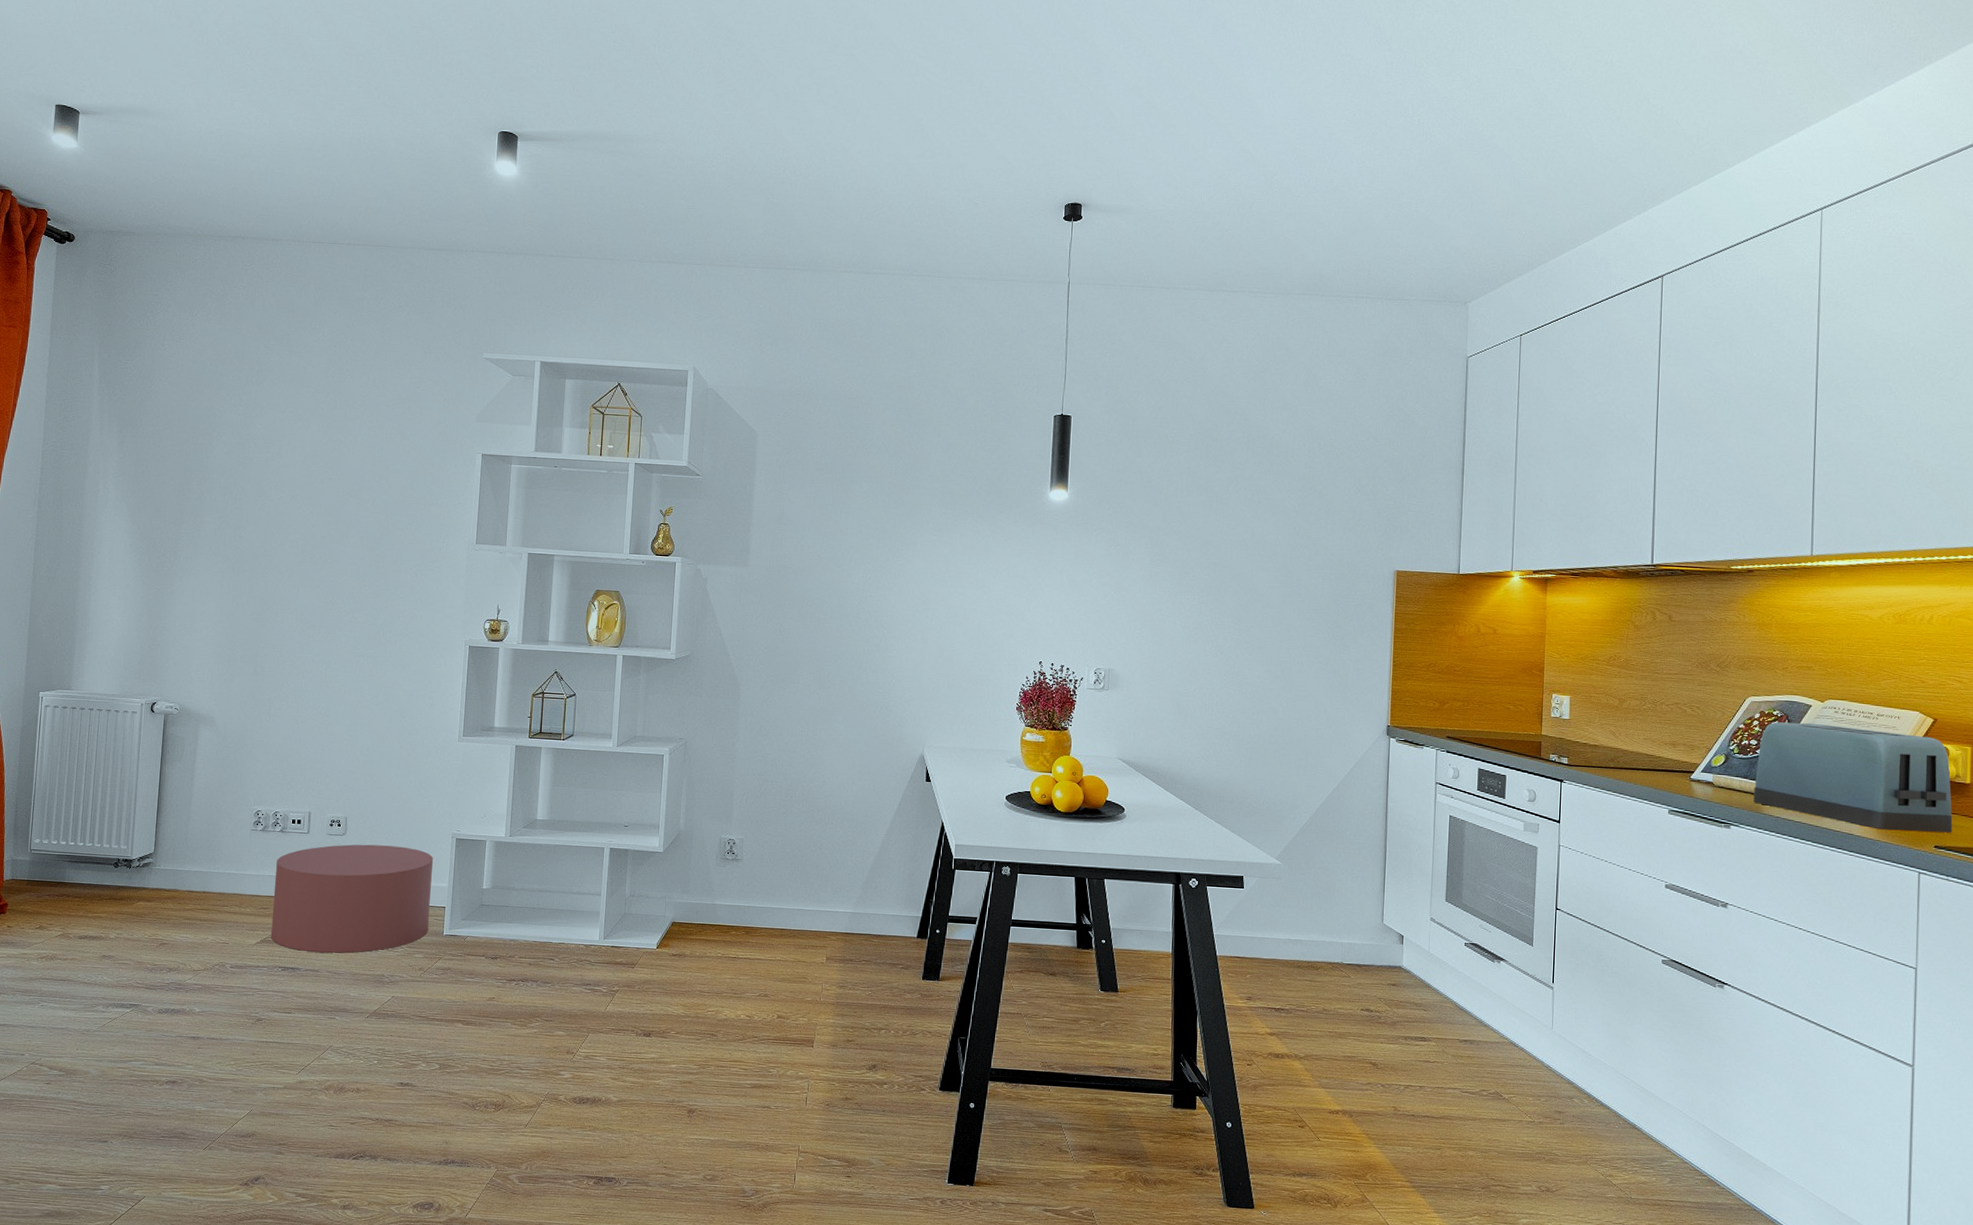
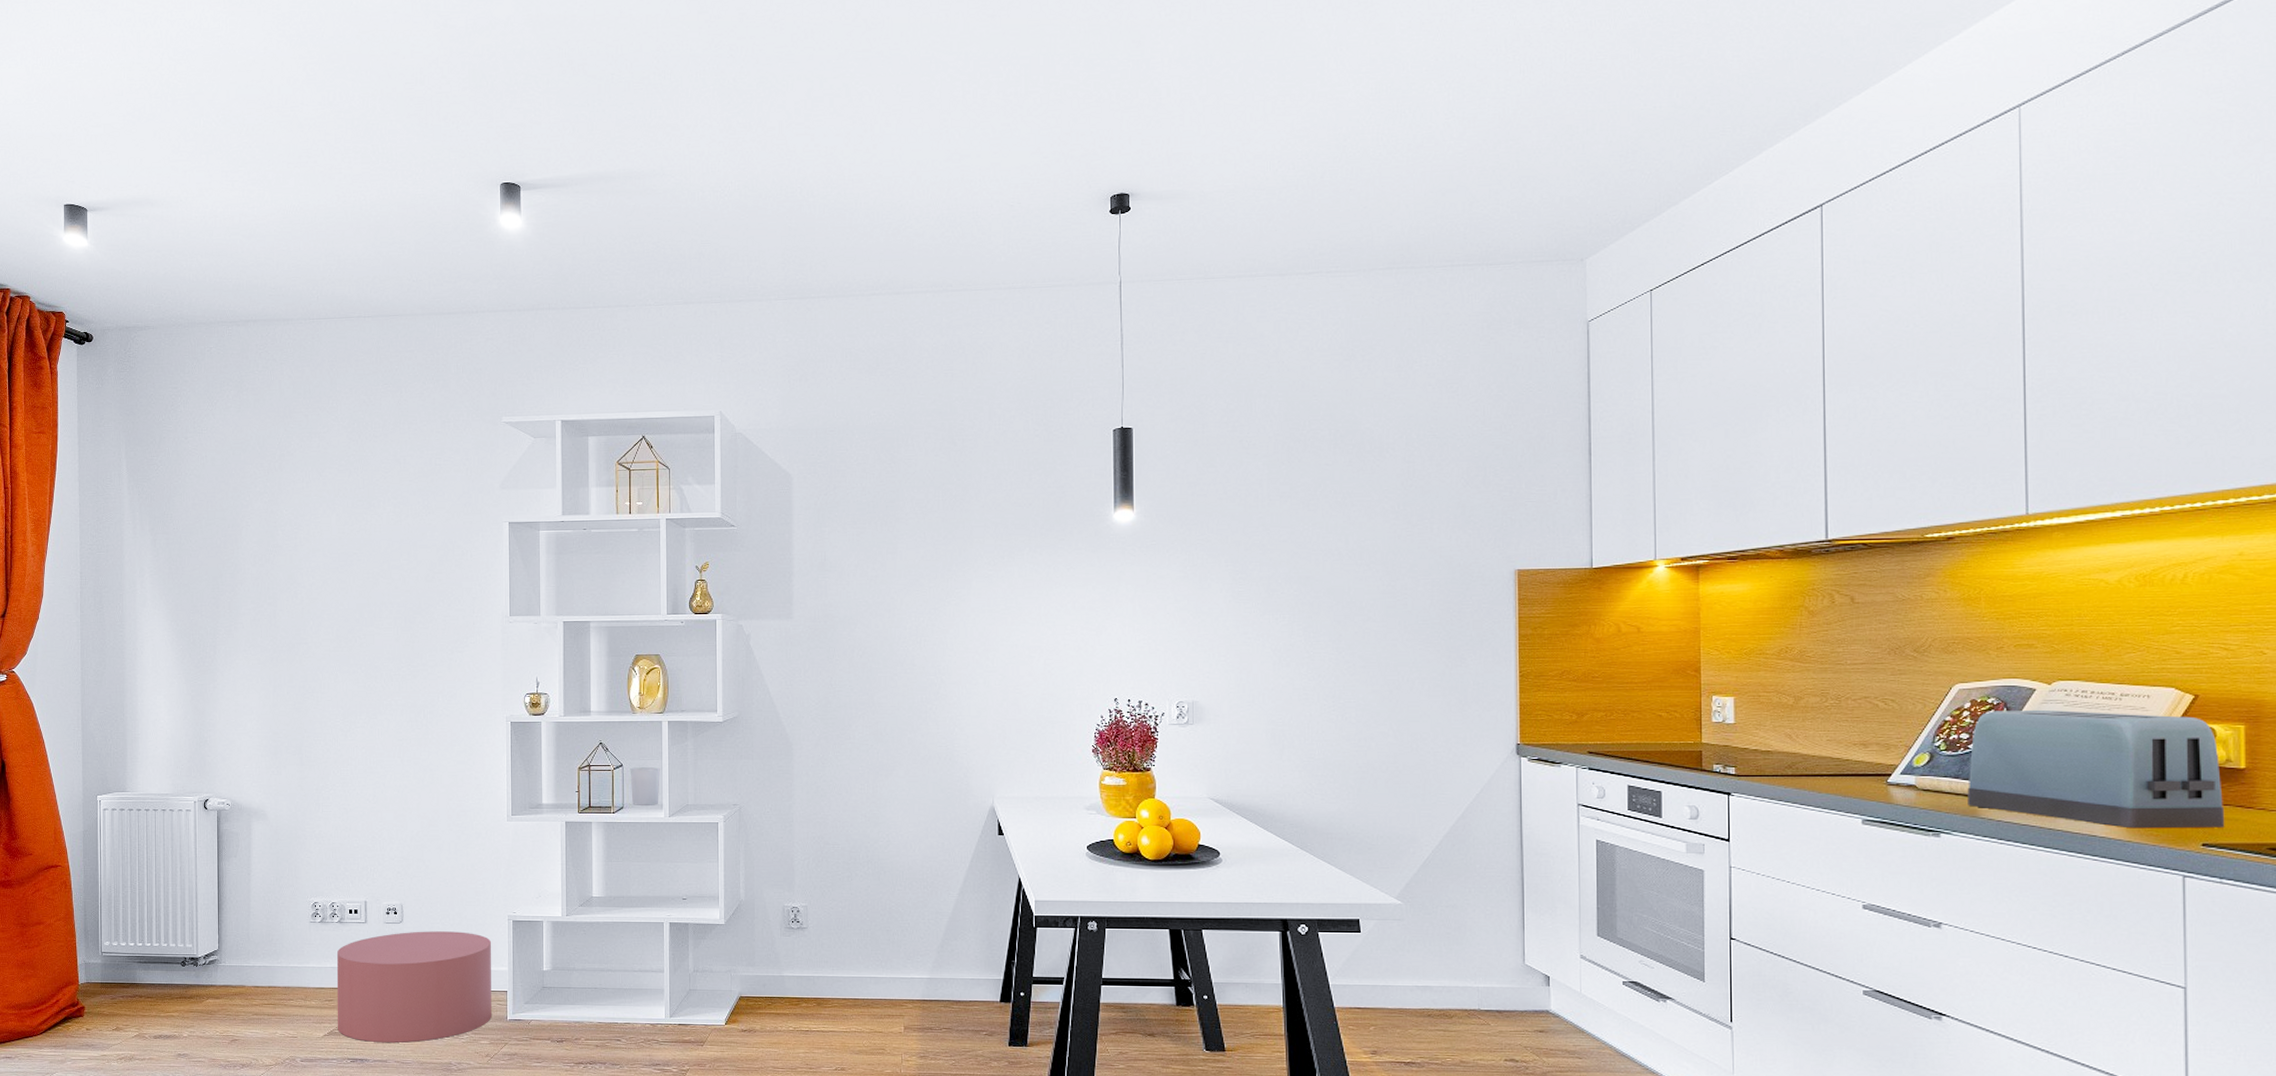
candle holder: none [582,697,612,735] -> present [630,767,660,807]

